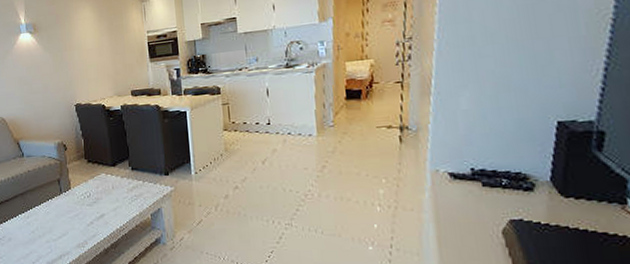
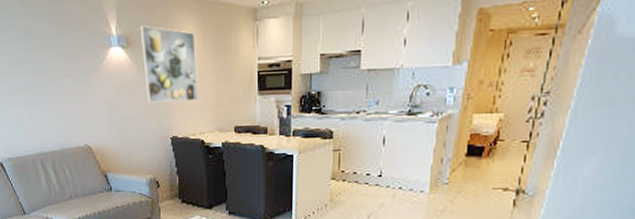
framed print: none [44,13,97,76] -> present [139,25,198,102]

